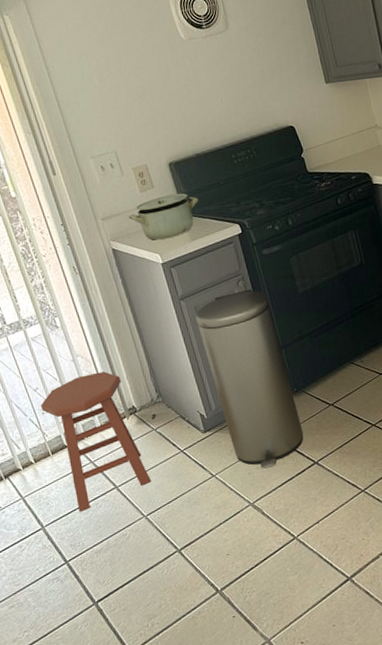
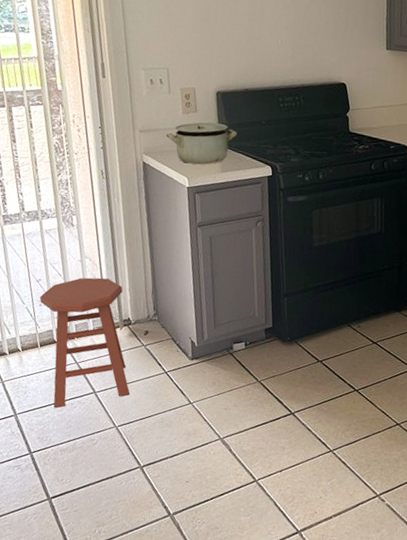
pedal bin: present [195,289,304,469] -> none [208,231,287,408]

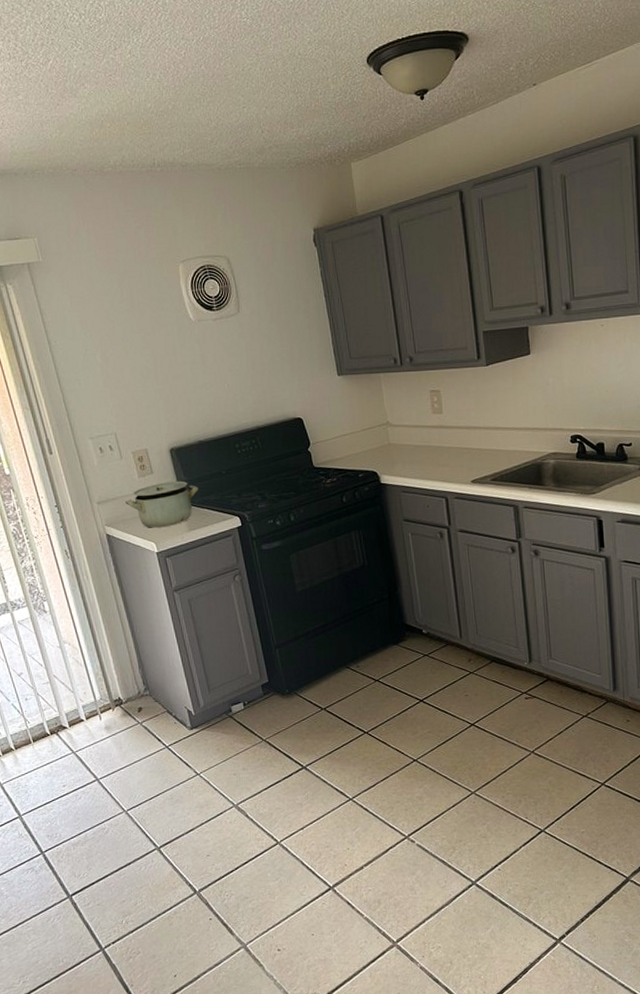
stool: present [39,277,130,408] -> none [23,660,133,803]

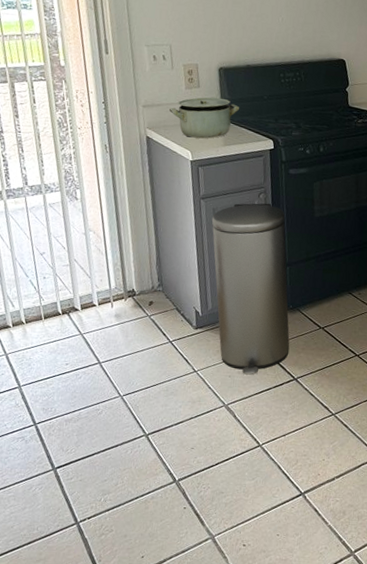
pedal bin: none [188,584,293,770] -> present [211,203,290,375]

